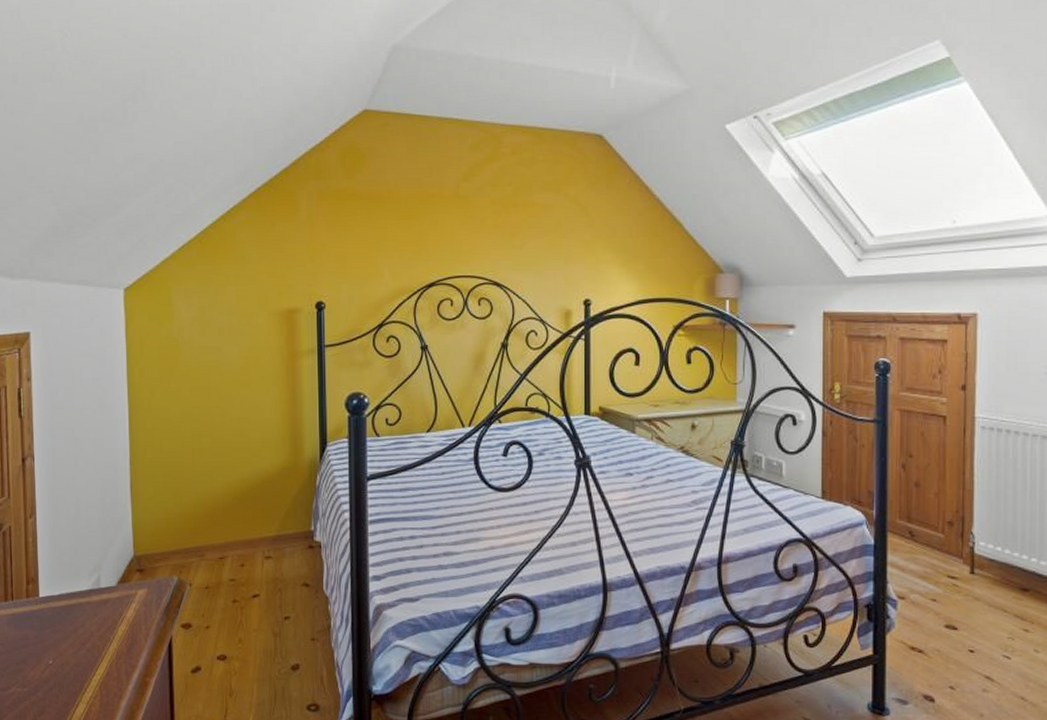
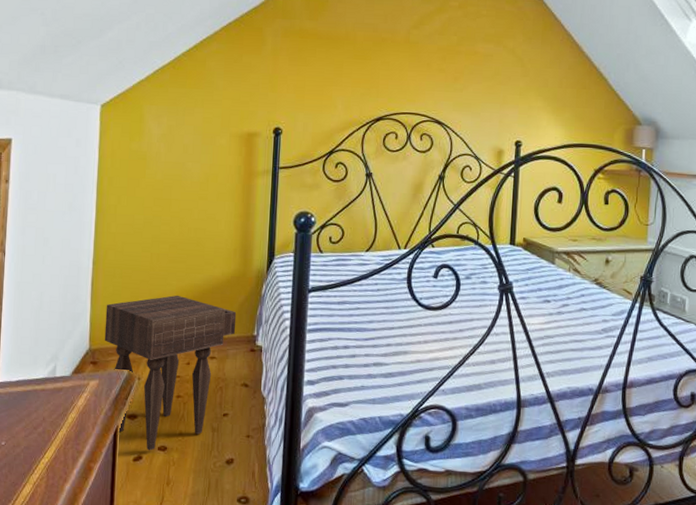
nightstand: none [148,492,291,661] -> present [104,295,237,451]

